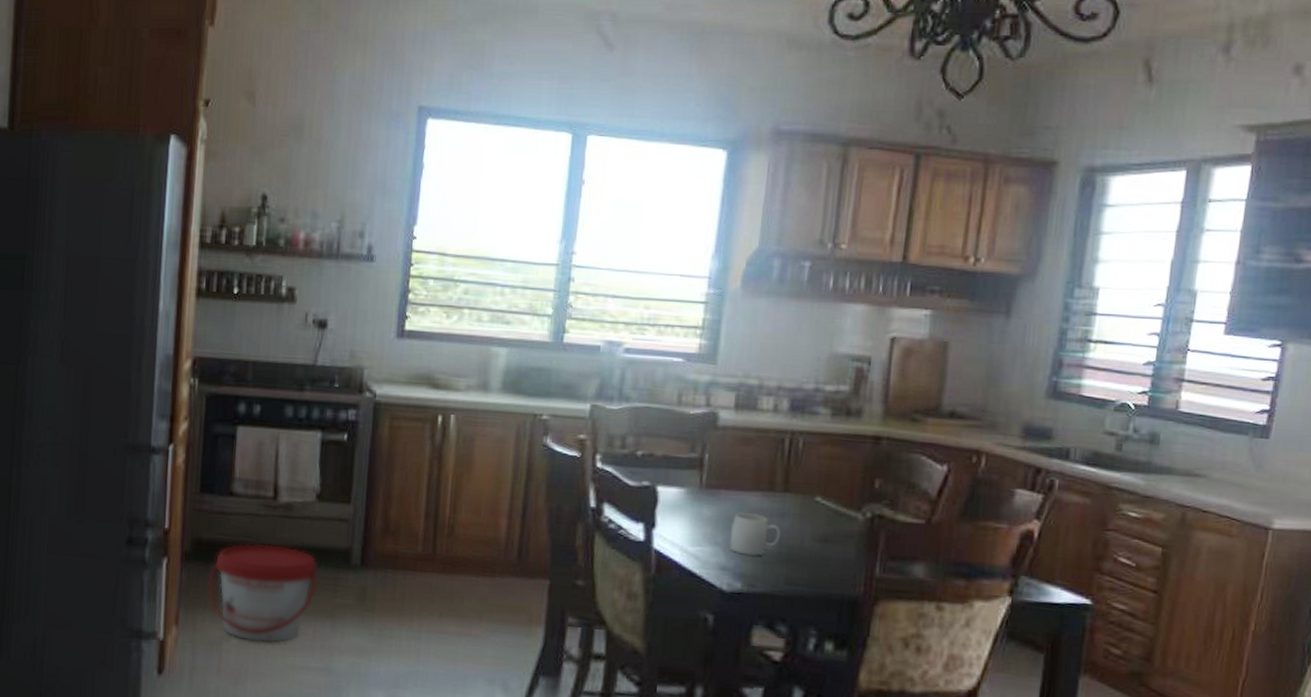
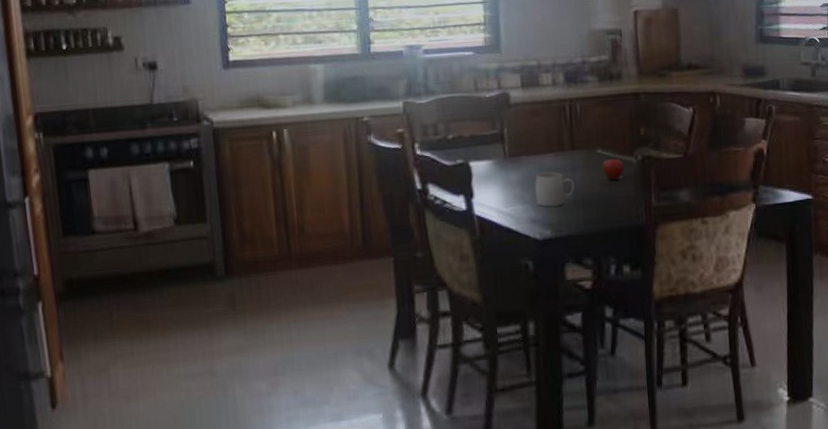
bucket: present [207,543,318,643] -> none [85,270,189,362]
fruit: none [818,509,848,537] -> present [602,157,625,180]

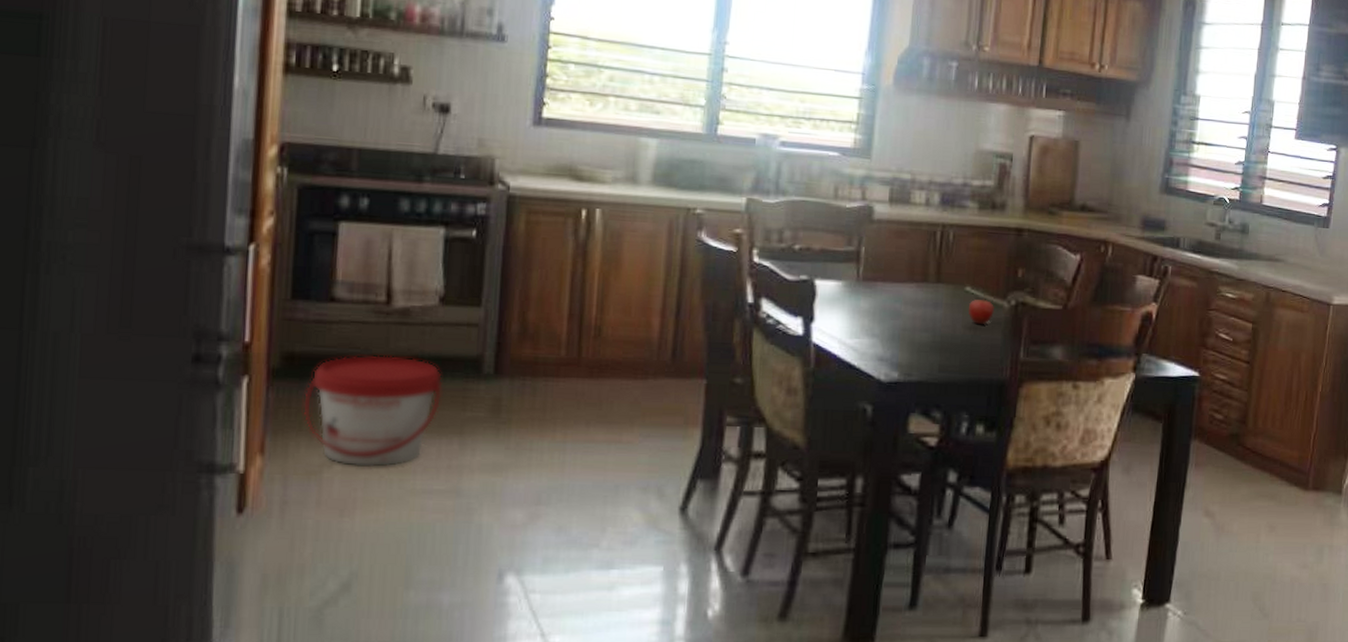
bucket: none [85,270,189,362] -> present [302,355,443,467]
mug: present [534,171,575,208] -> none [886,304,934,347]

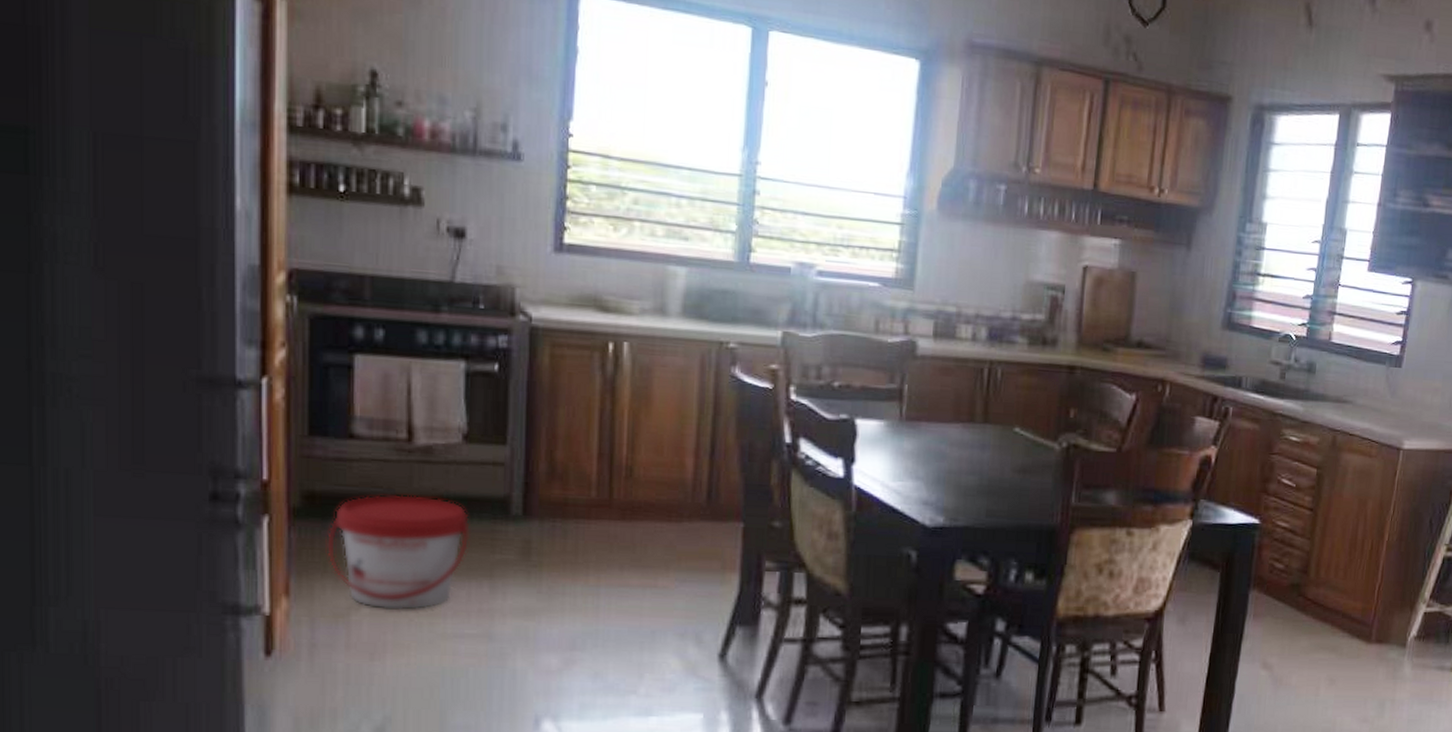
fruit: present [969,298,995,324] -> none [1017,439,1046,467]

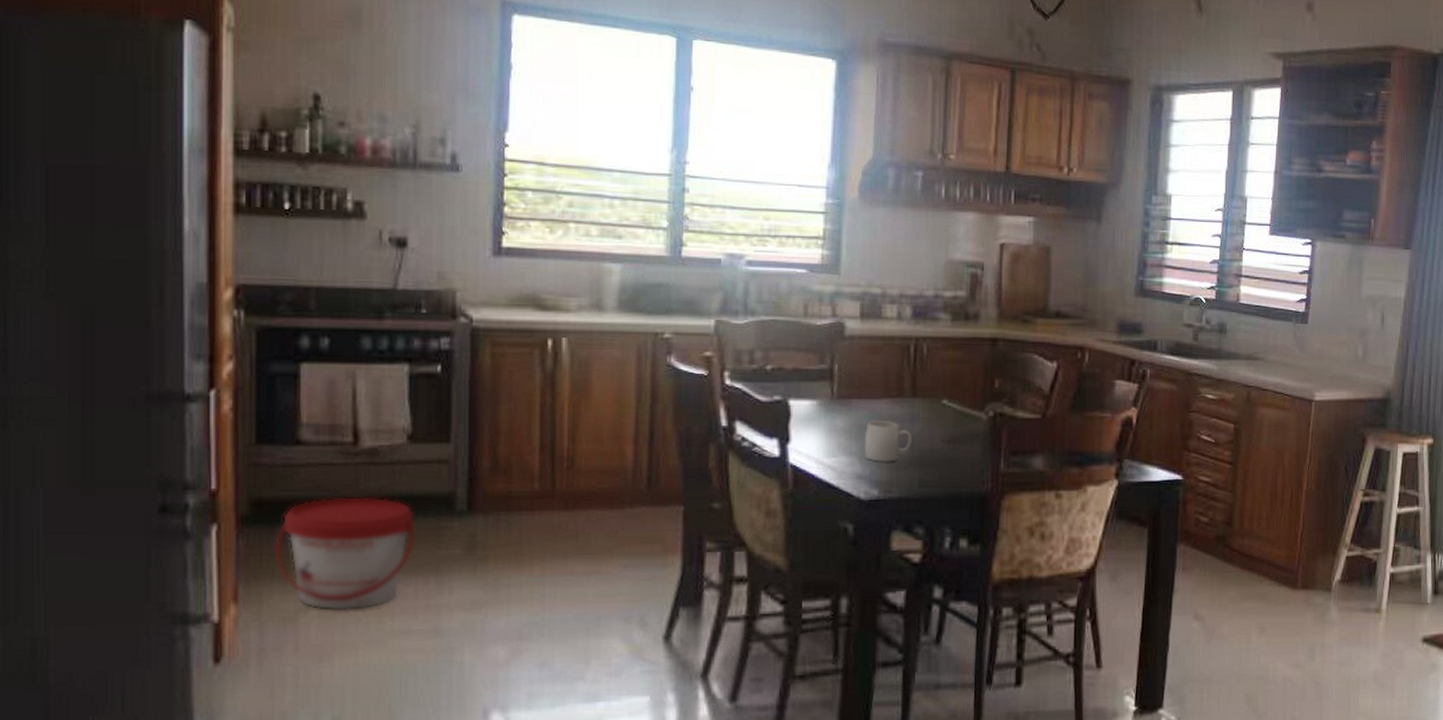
mug: none [931,445,981,490] -> present [864,421,912,463]

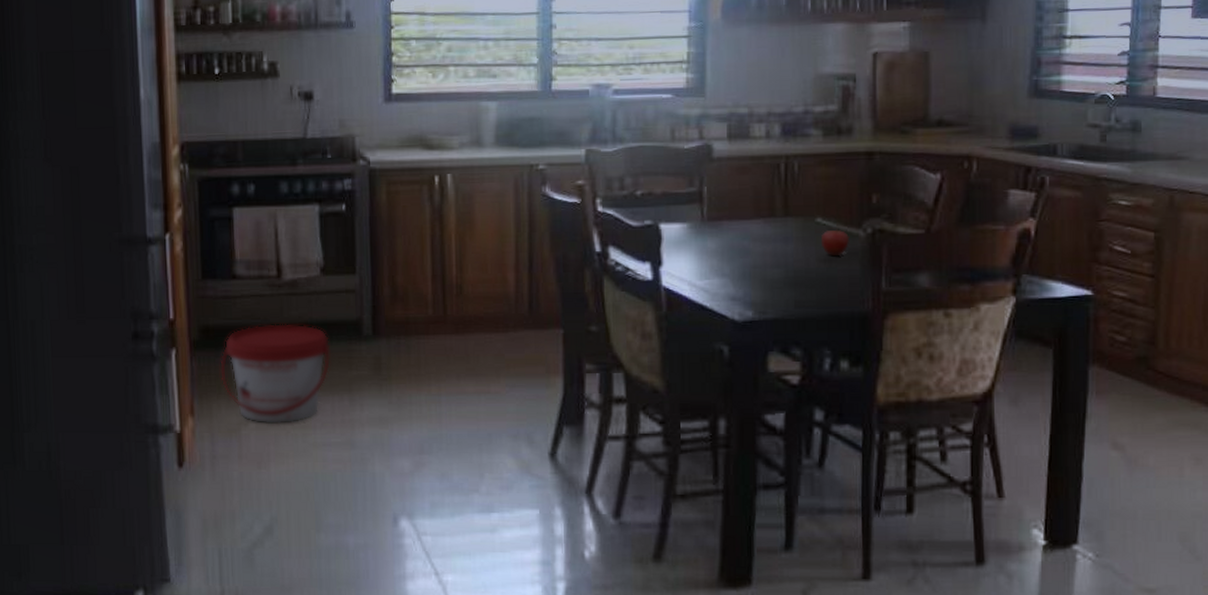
mug: present [864,421,912,463] -> none [736,241,786,284]
fruit: none [946,410,973,437] -> present [822,228,850,256]

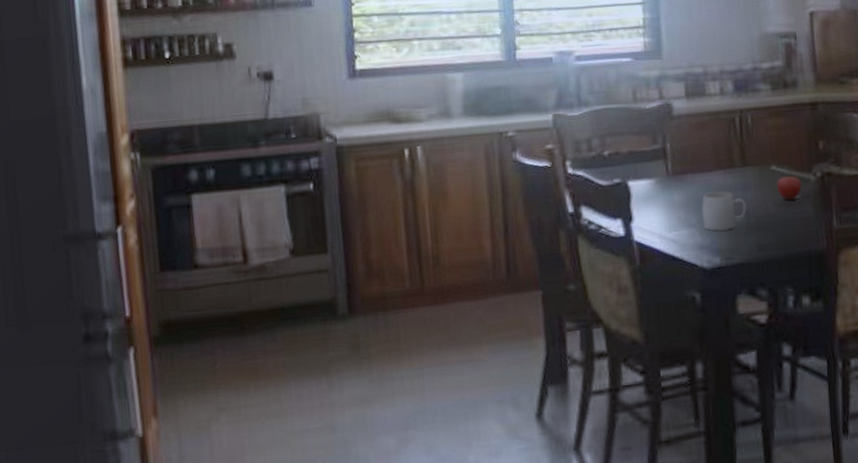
bucket: present [219,324,331,424] -> none [184,309,306,417]
mug: none [736,241,786,284] -> present [701,191,747,232]

